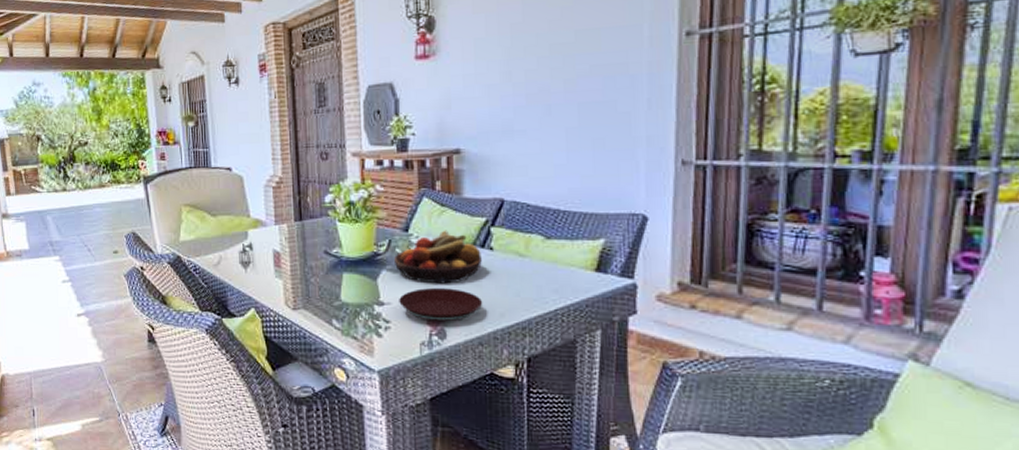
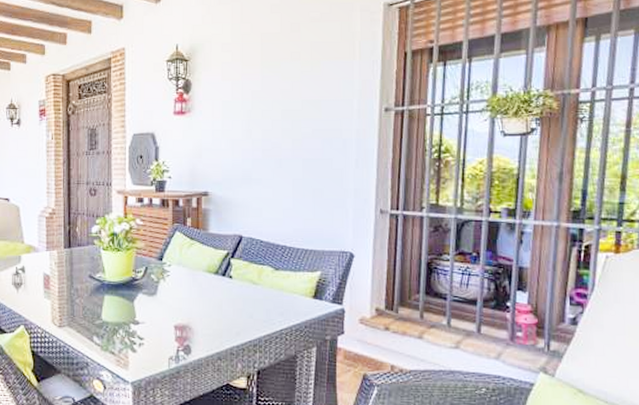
fruit bowl: present [393,230,482,284] -> none [149,260,222,306]
plate: present [399,288,483,322] -> none [152,310,223,340]

